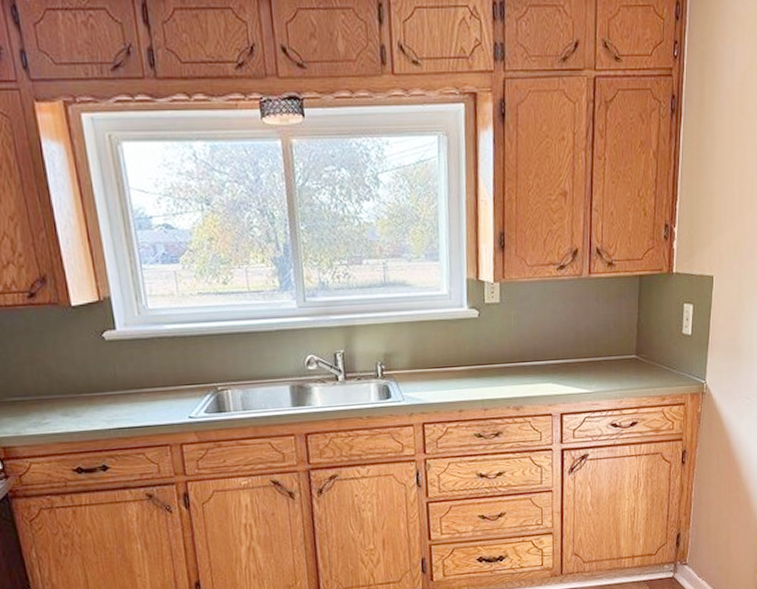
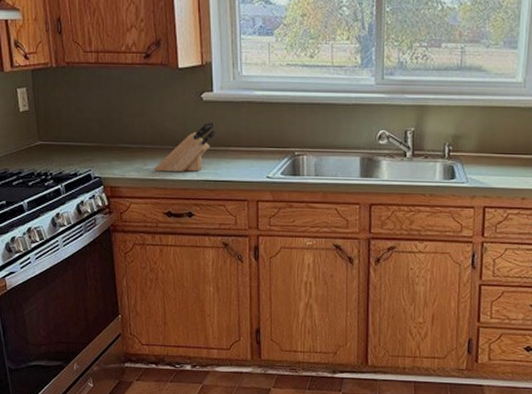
knife block: none [55,363,126,425] -> present [154,122,217,172]

